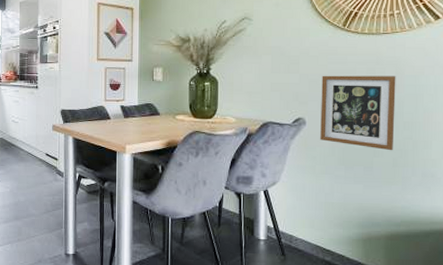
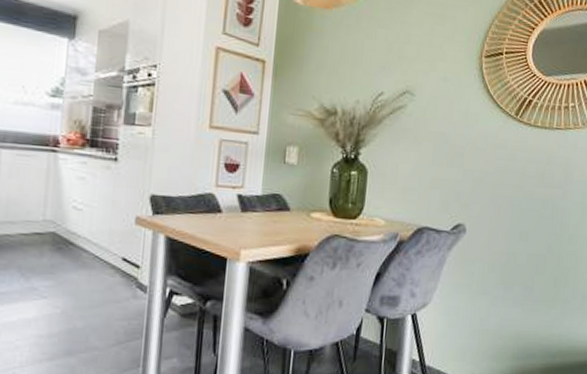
picture frame: present [320,75,396,151] -> none [480,173,565,269]

